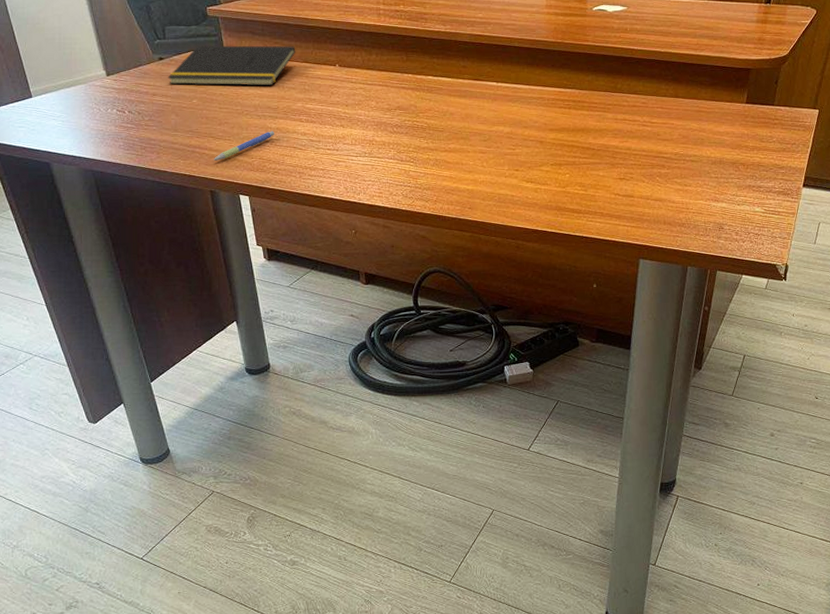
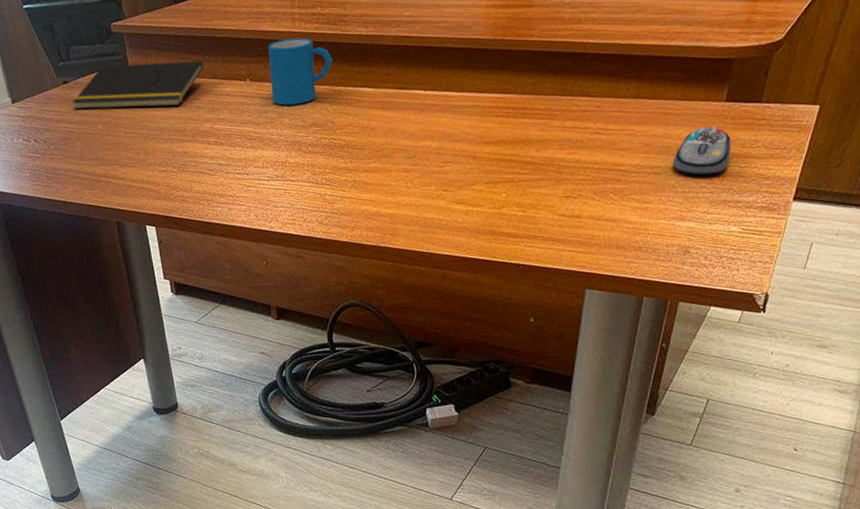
pen: present [214,131,274,161] -> none [120,155,182,190]
mug: none [356,31,415,90] -> present [268,37,333,106]
computer mouse: none [706,124,752,164] -> present [672,127,731,176]

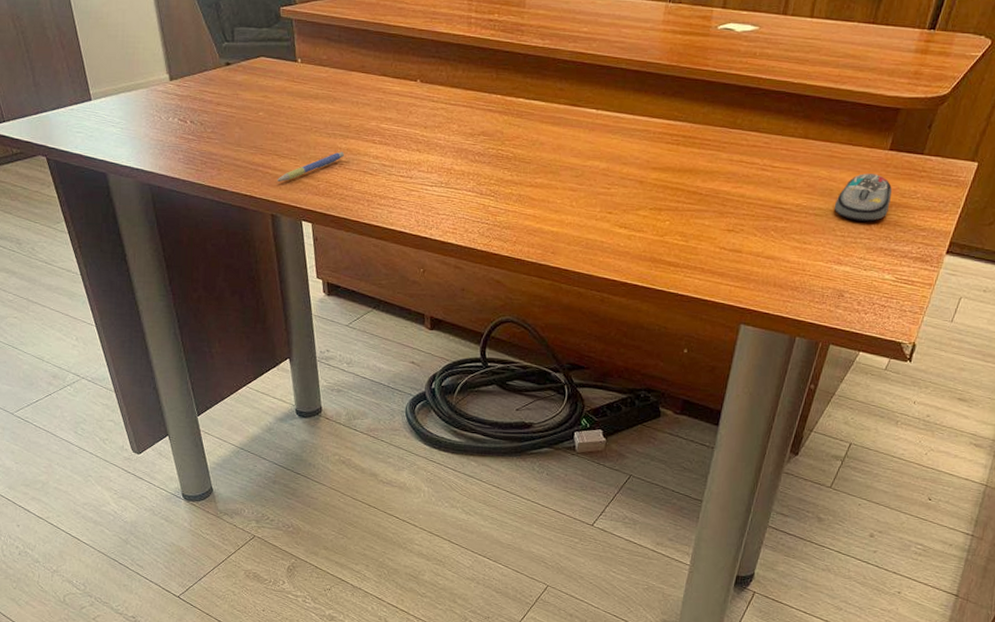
notepad: present [72,60,204,110] -> none [233,51,374,100]
pen: none [120,155,182,190] -> present [277,151,344,182]
mug: present [268,37,333,106] -> none [441,42,506,112]

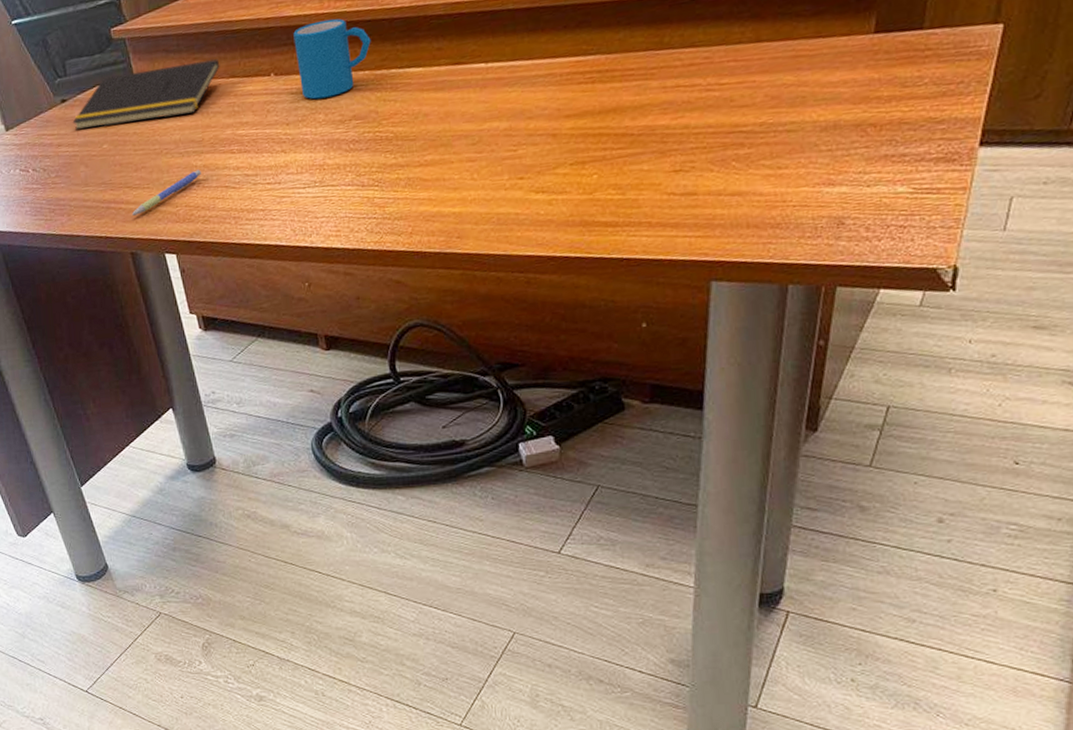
notepad: none [233,51,374,100] -> present [72,59,220,131]
mug: none [441,42,506,112] -> present [293,18,371,100]
computer mouse: present [834,173,892,222] -> none [811,66,888,129]

